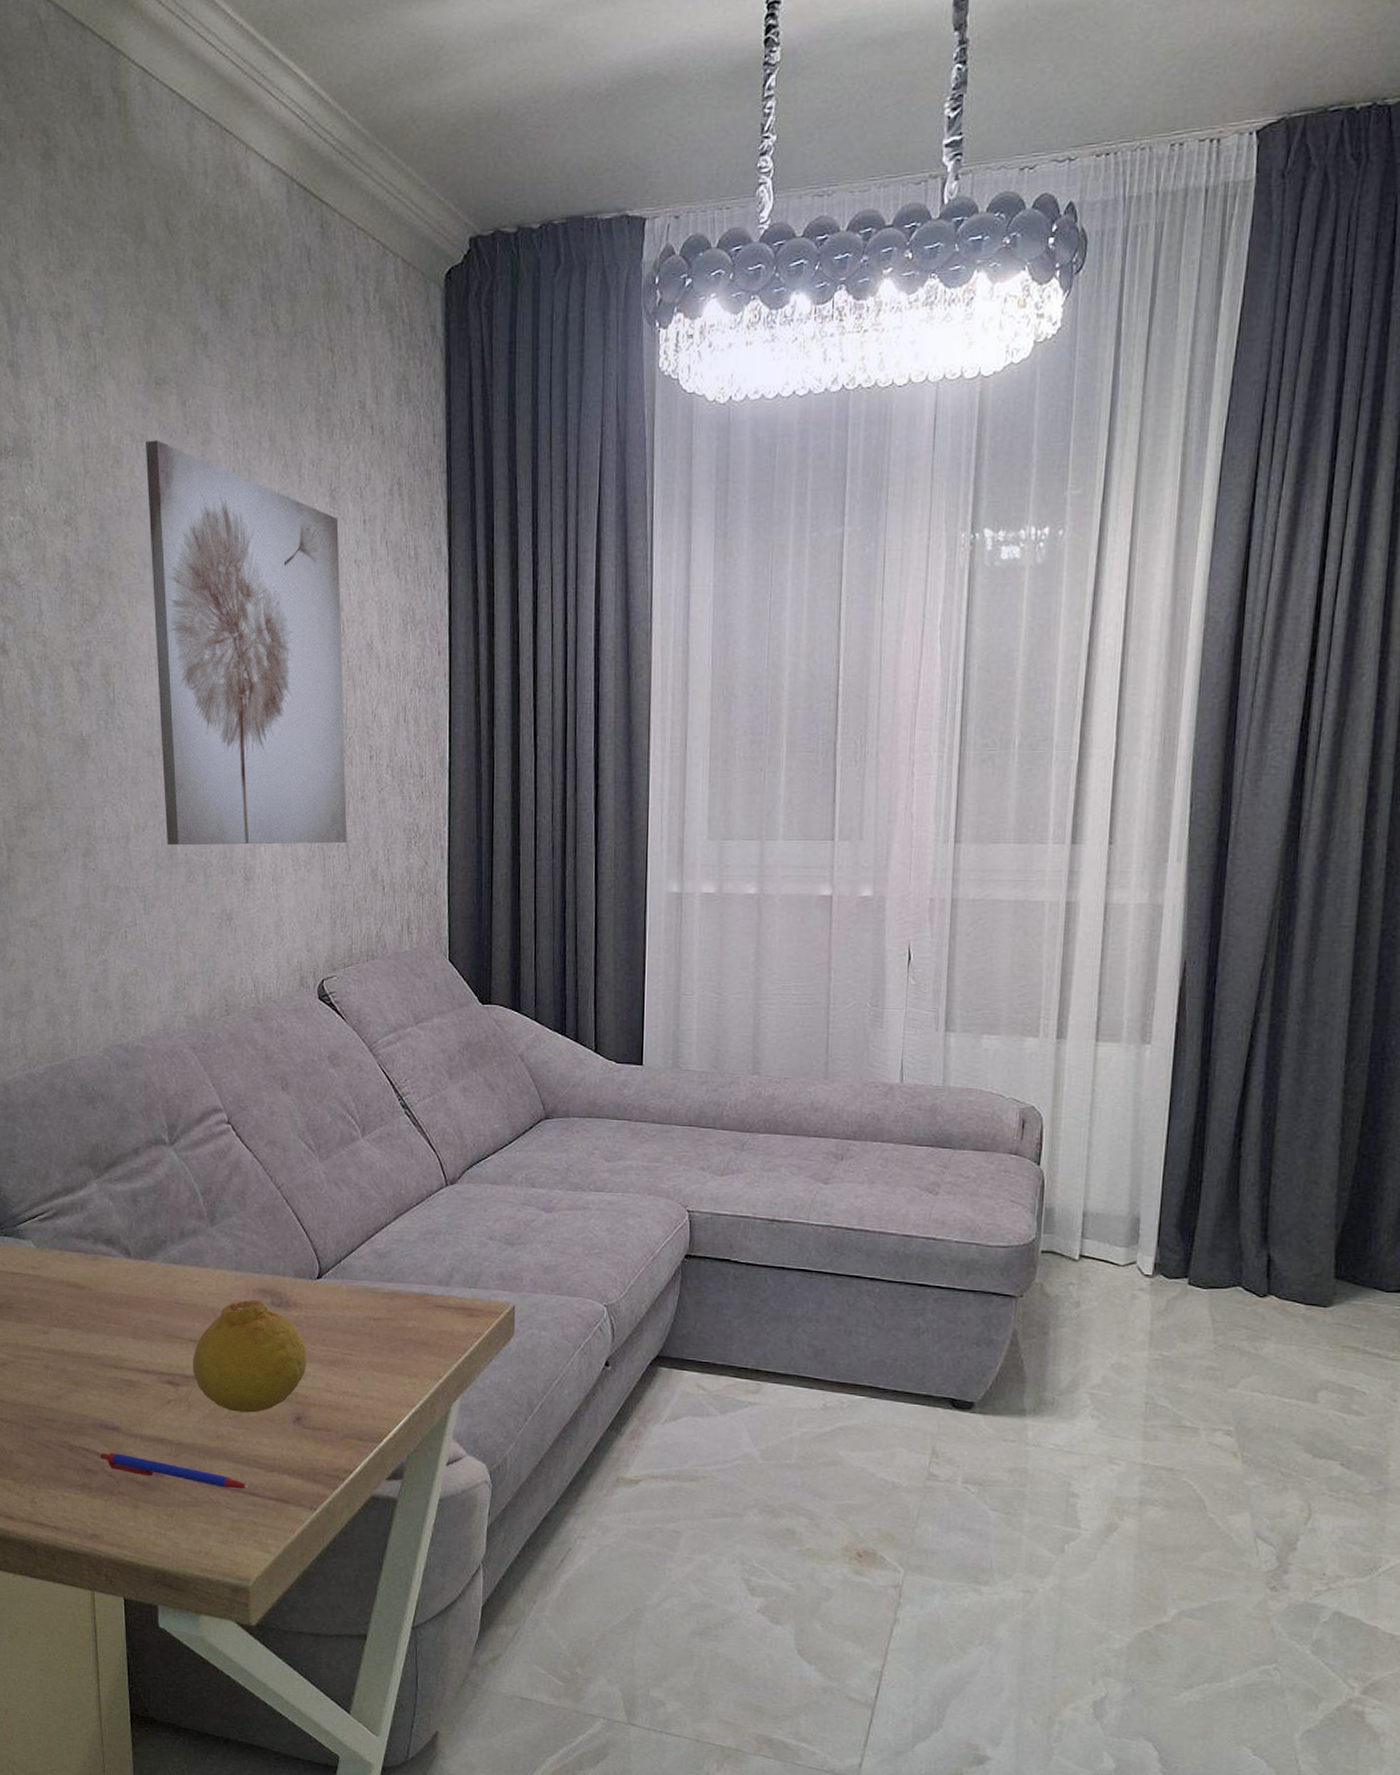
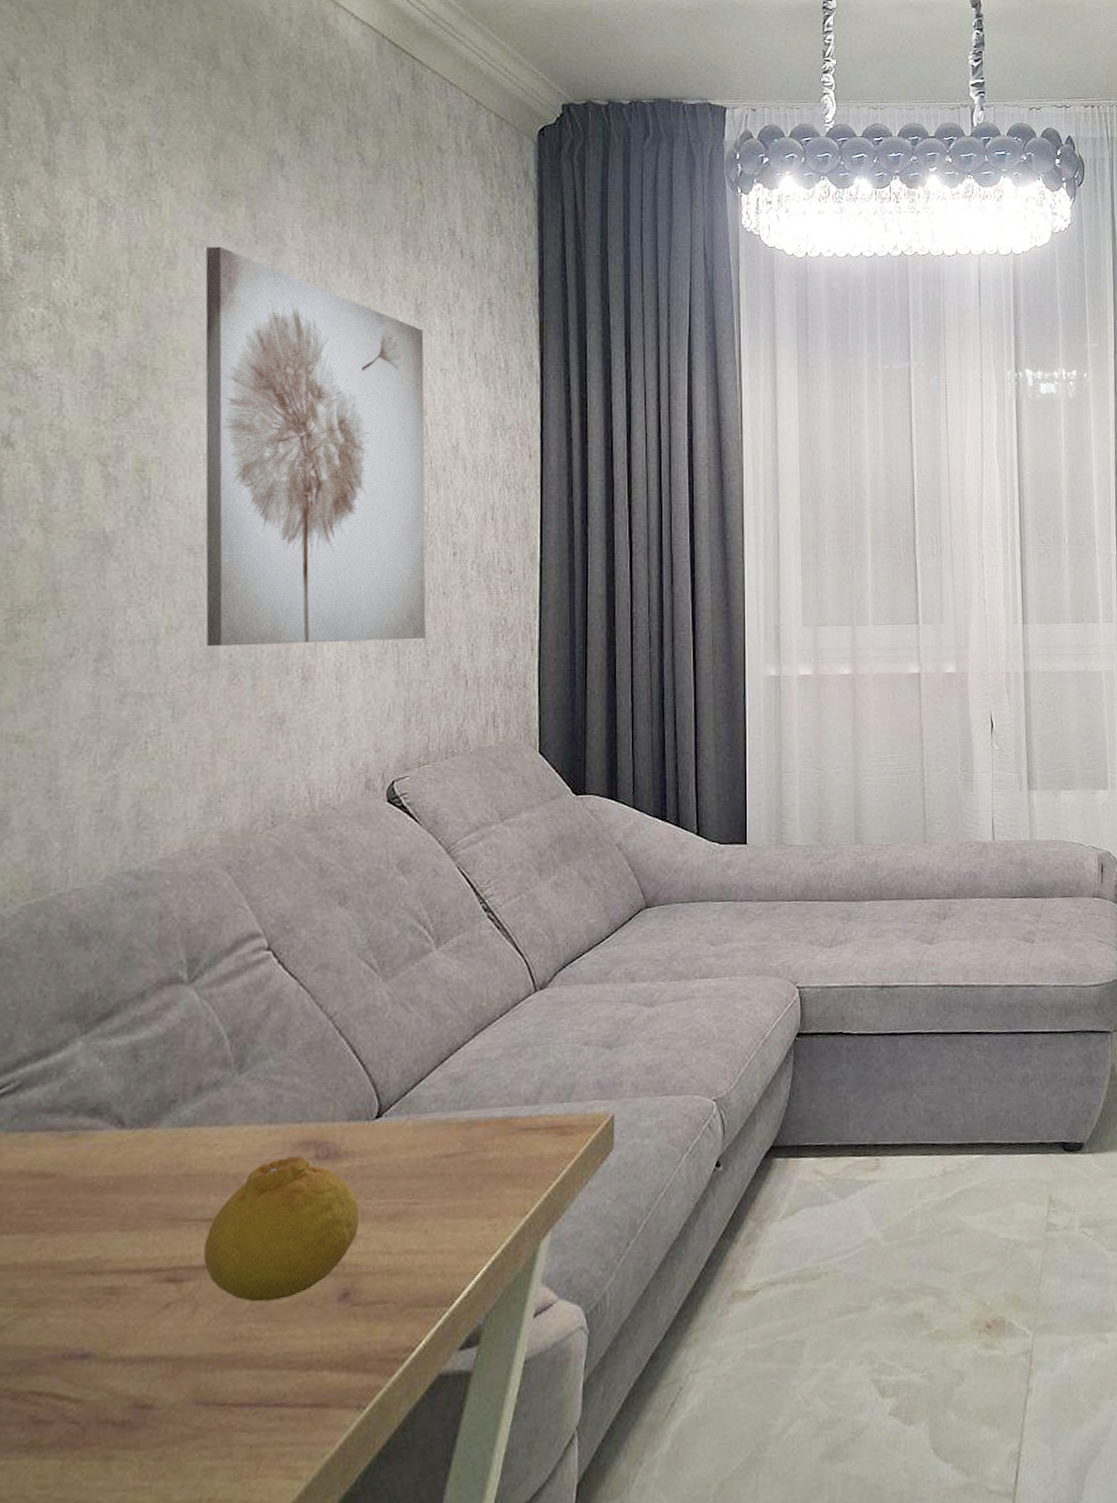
pen: present [100,1452,249,1489] -> none [59,1388,275,1413]

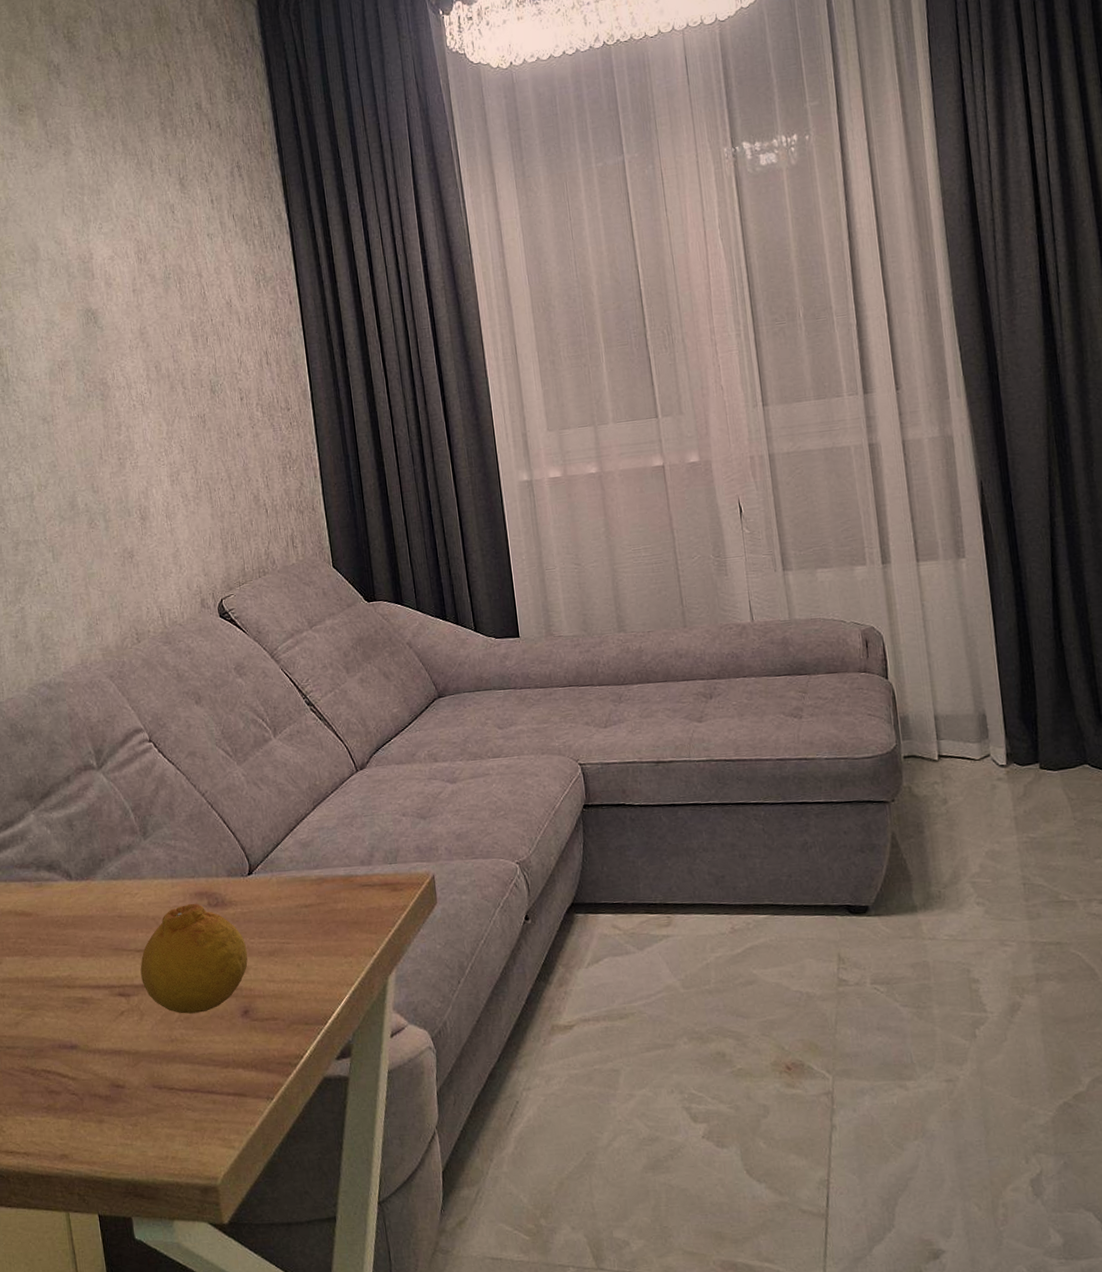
wall art: present [205,246,426,647] -> none [15,156,229,499]

